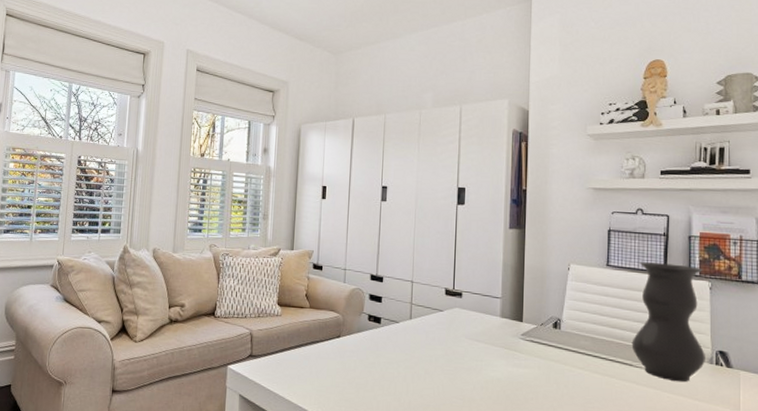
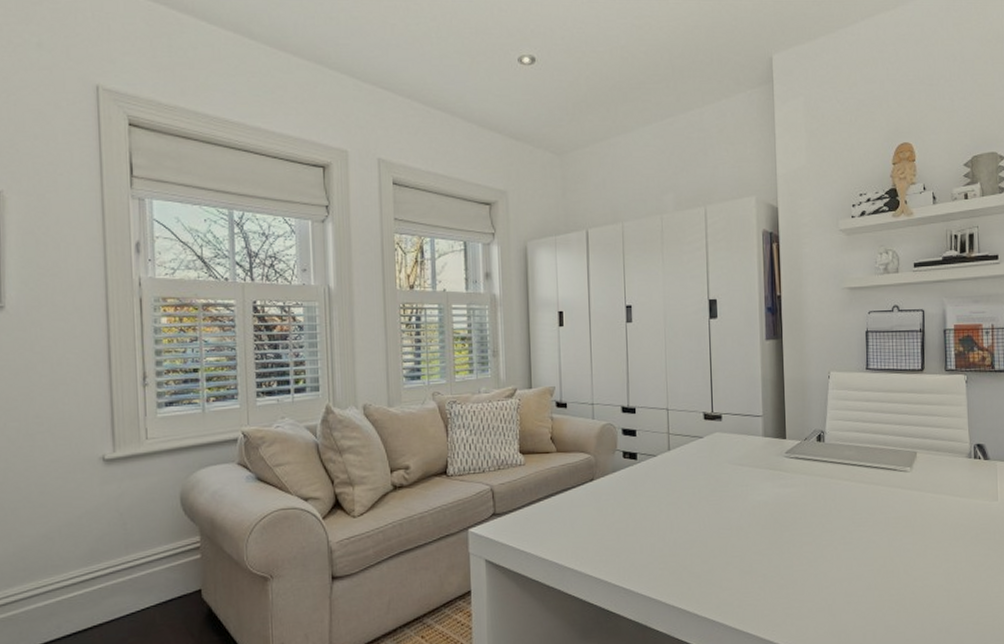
vase: present [631,262,705,382] -> none [894,360,964,480]

